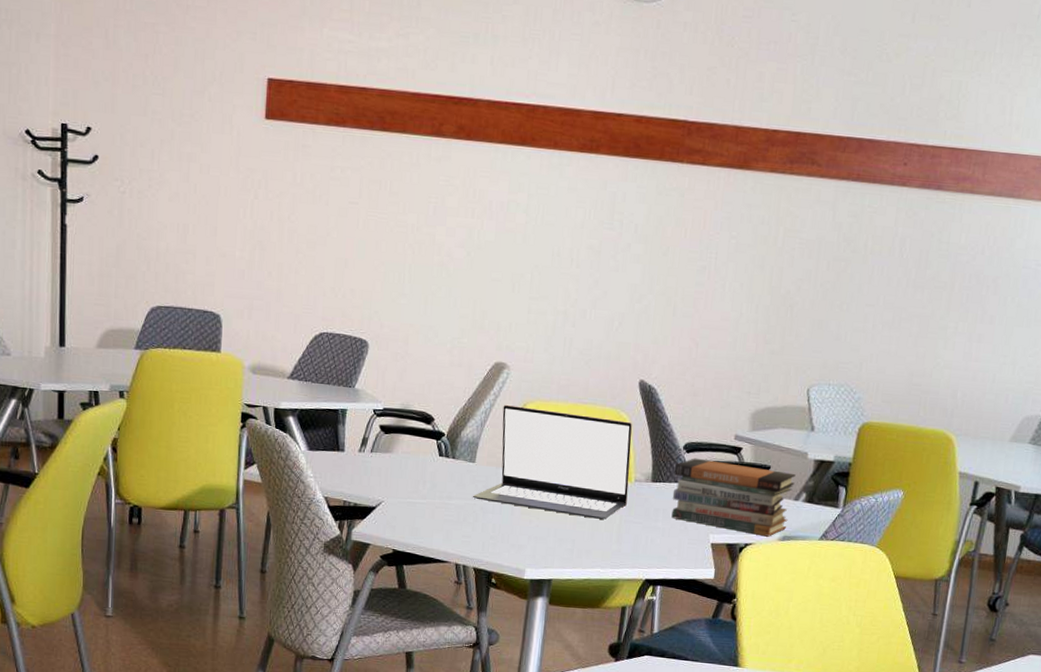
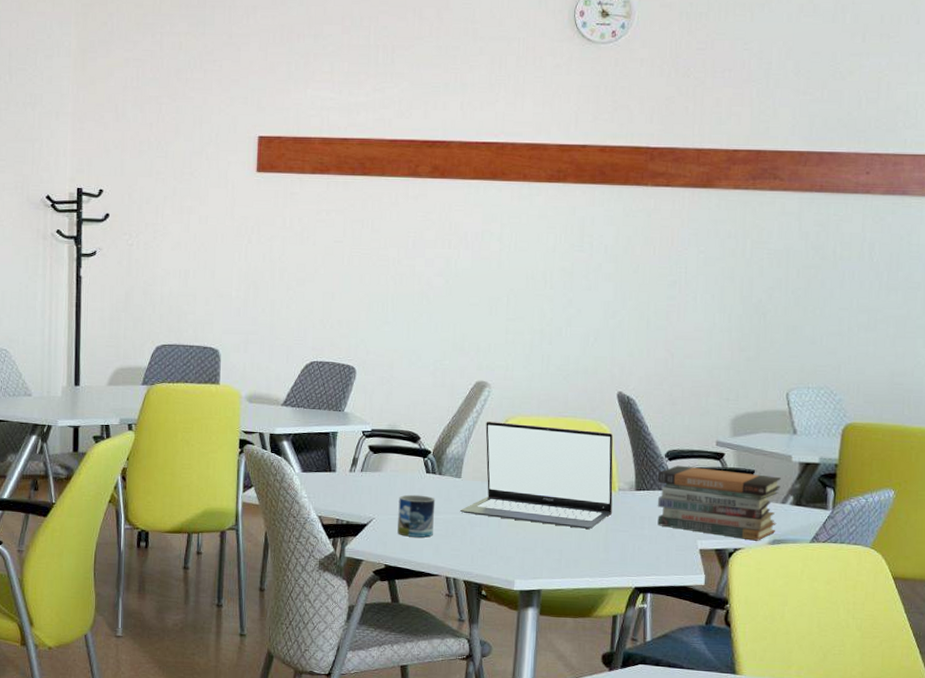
mug: none [407,478,448,523] -> present [397,494,436,538]

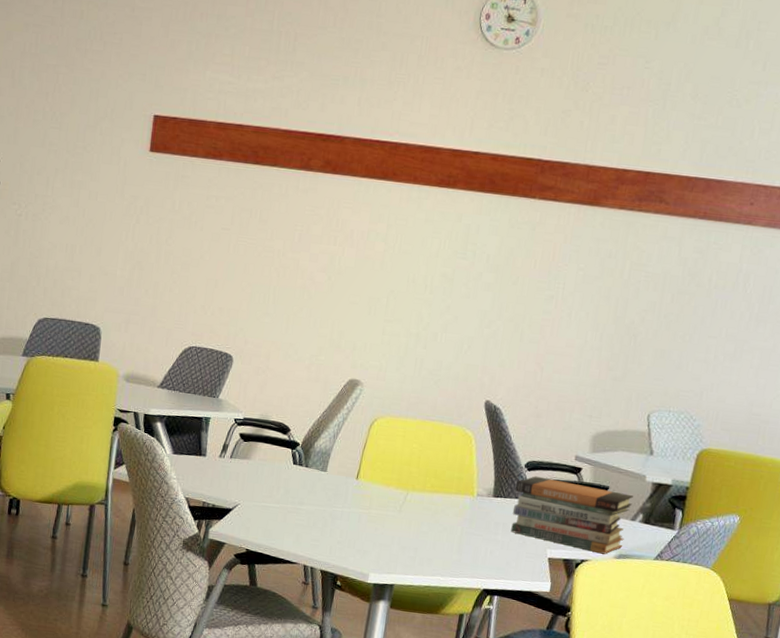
mug: present [397,494,436,538] -> none [261,483,300,526]
laptop: present [459,421,614,529] -> none [322,418,477,530]

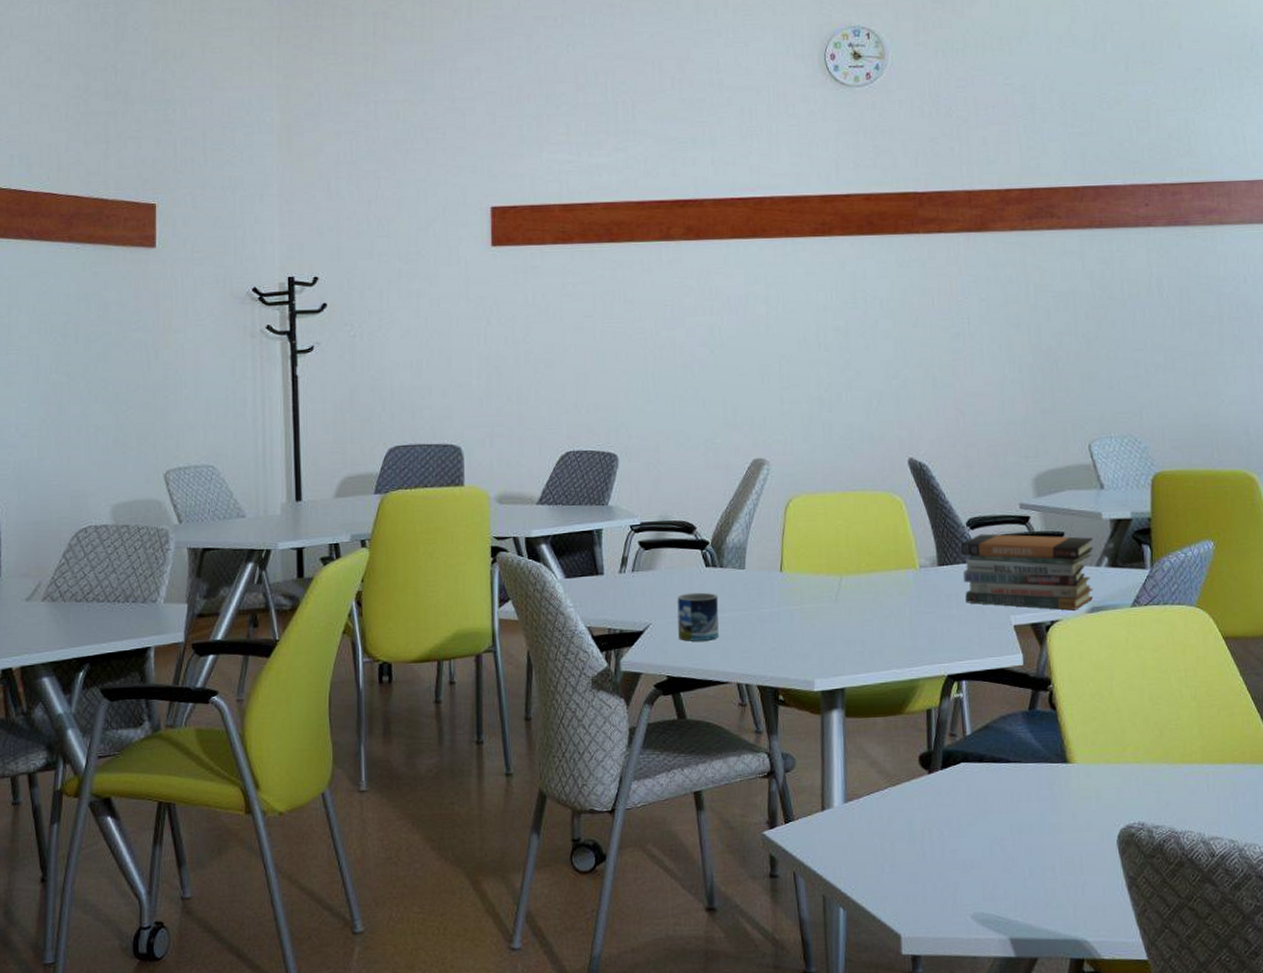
mug: none [261,483,300,526] -> present [677,592,719,642]

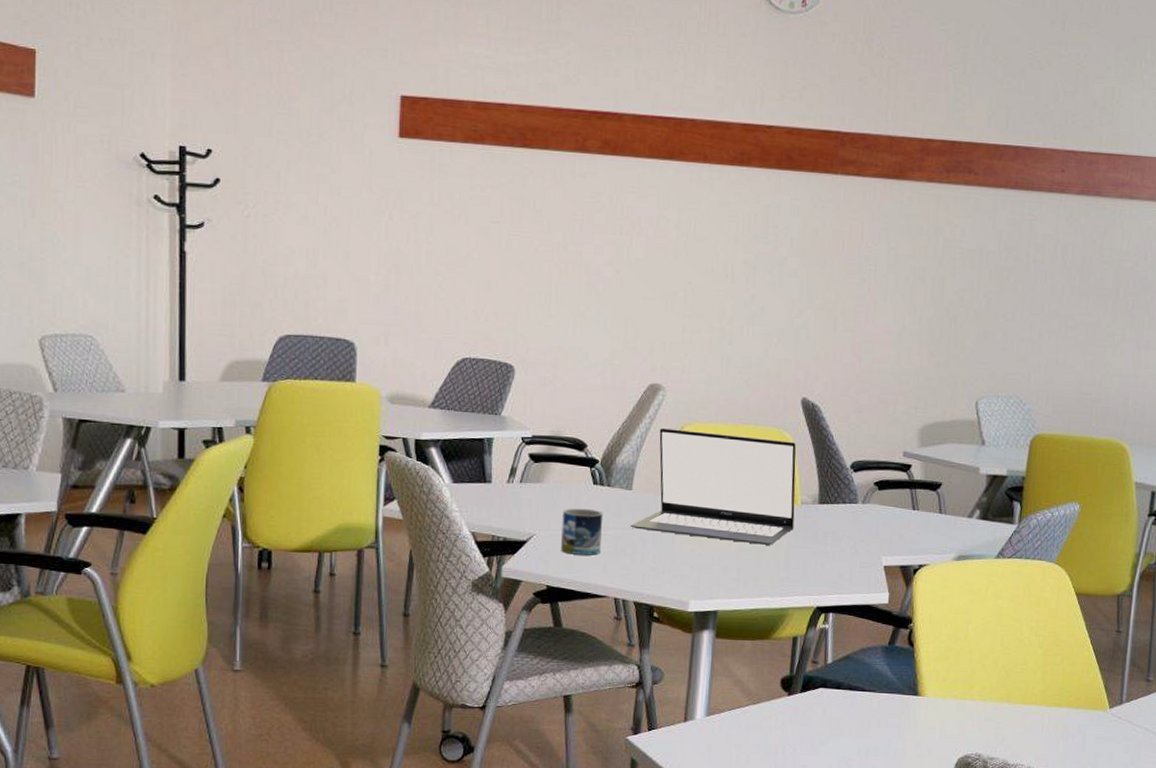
laptop: none [746,502,915,614] -> present [630,427,797,545]
book stack: present [961,533,1093,611] -> none [841,477,968,557]

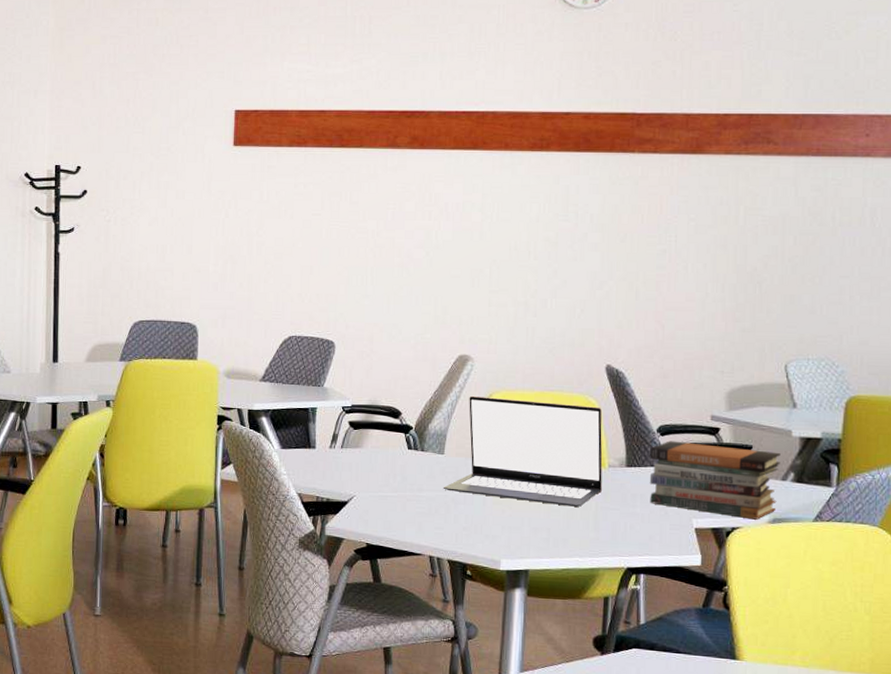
mug: present [561,508,604,555] -> none [379,471,418,516]
book stack: none [841,477,968,557] -> present [649,441,781,520]

